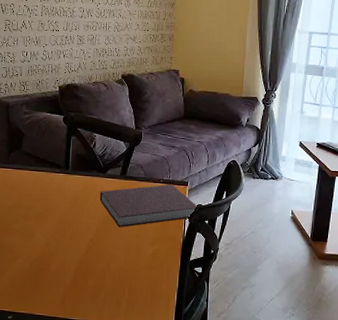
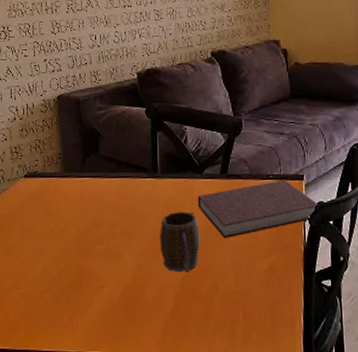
mug: none [65,203,100,252] -> present [159,212,200,273]

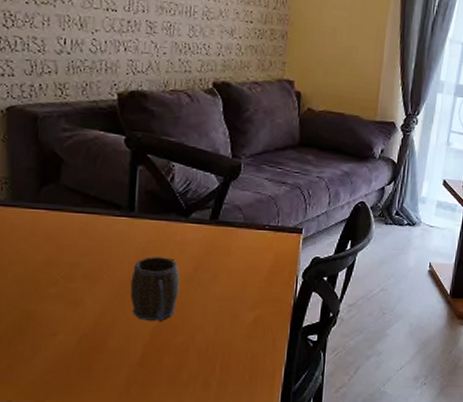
notebook: present [197,179,317,239] -> none [180,231,313,289]

